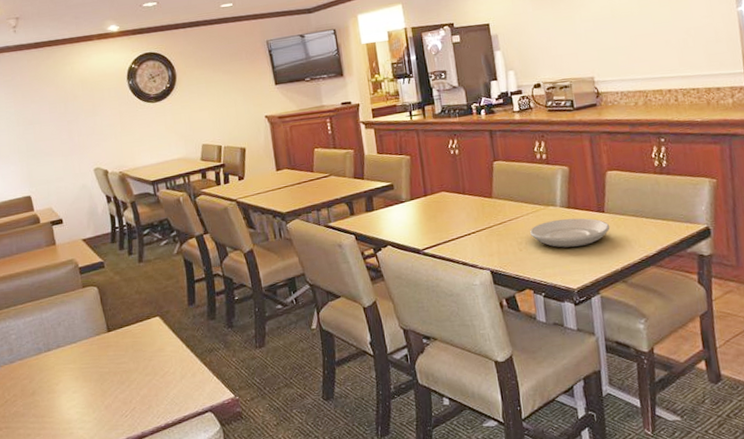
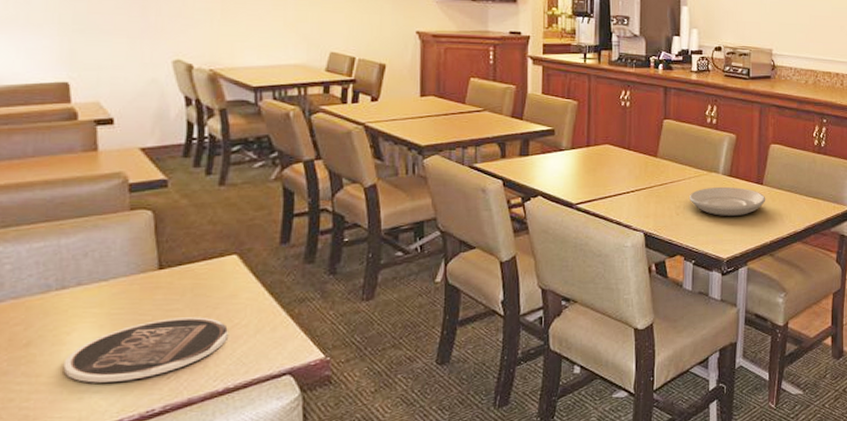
plate: none [57,367,162,422] -> present [63,317,228,383]

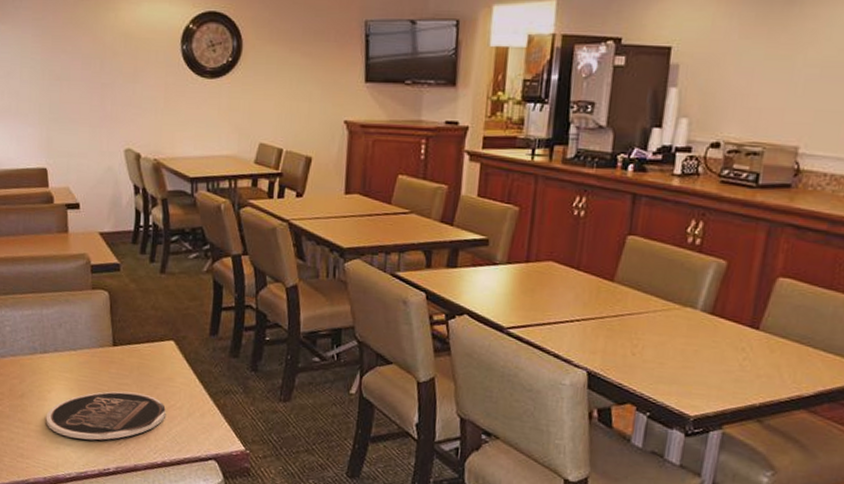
plate: present [690,187,766,216] -> none [652,325,762,366]

